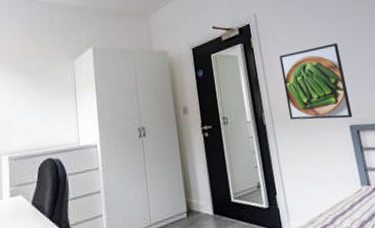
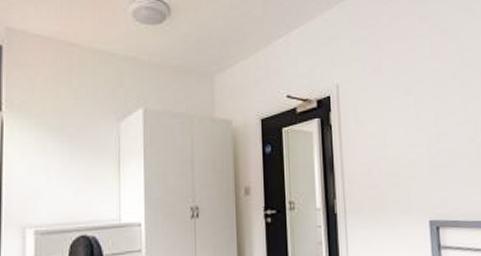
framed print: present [279,43,353,120] -> none [360,126,434,212]

